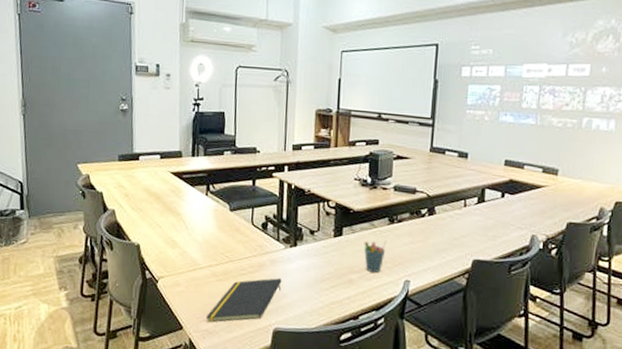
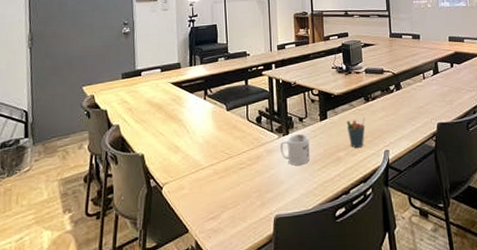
notepad: present [205,278,282,323] -> none [210,166,279,221]
mug: none [286,248,320,281] -> present [280,134,310,165]

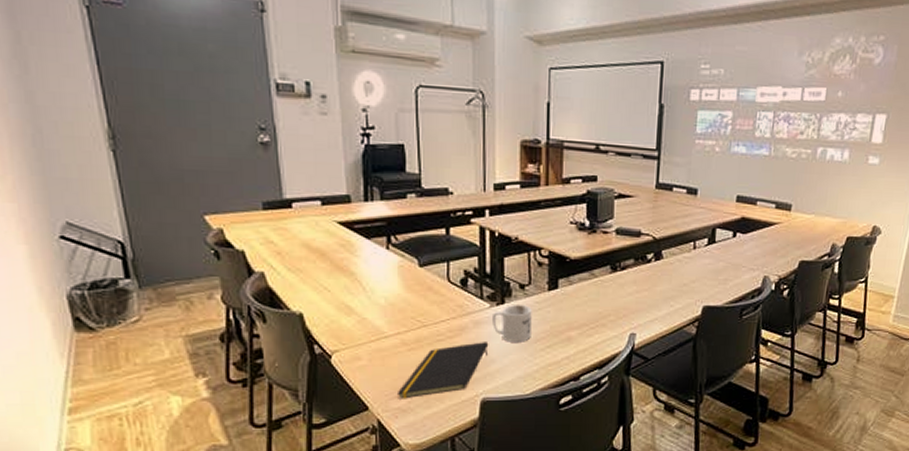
notepad: none [210,166,279,221] -> present [396,342,489,399]
pen holder: present [346,116,366,148] -> none [583,289,609,327]

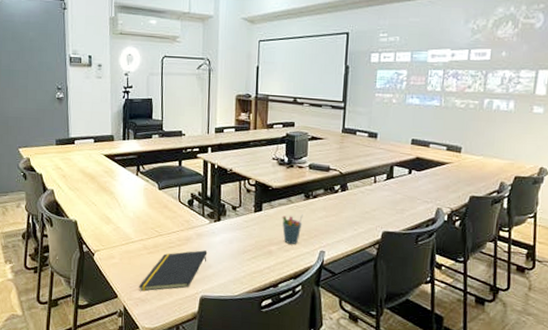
mug: present [492,305,532,342] -> none [211,222,241,253]
pen holder: none [583,289,609,327] -> present [282,213,303,244]

